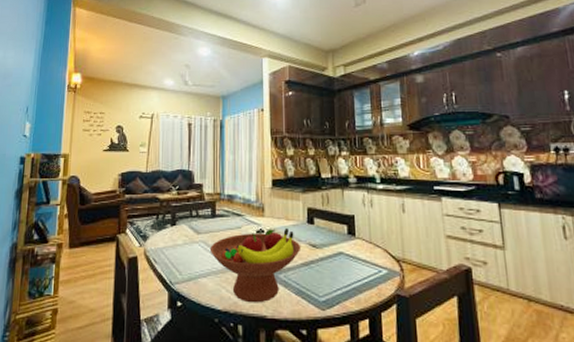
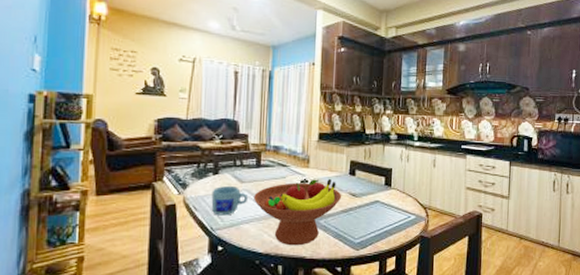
mug: none [170,237,205,269] -> present [211,185,249,216]

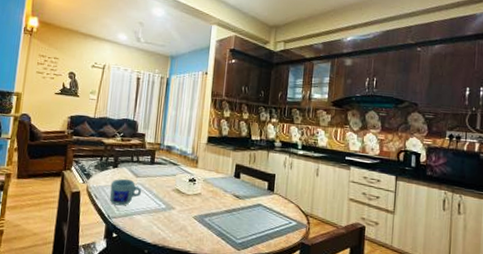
fruit bowl: present [253,178,342,246] -> none [146,179,227,240]

